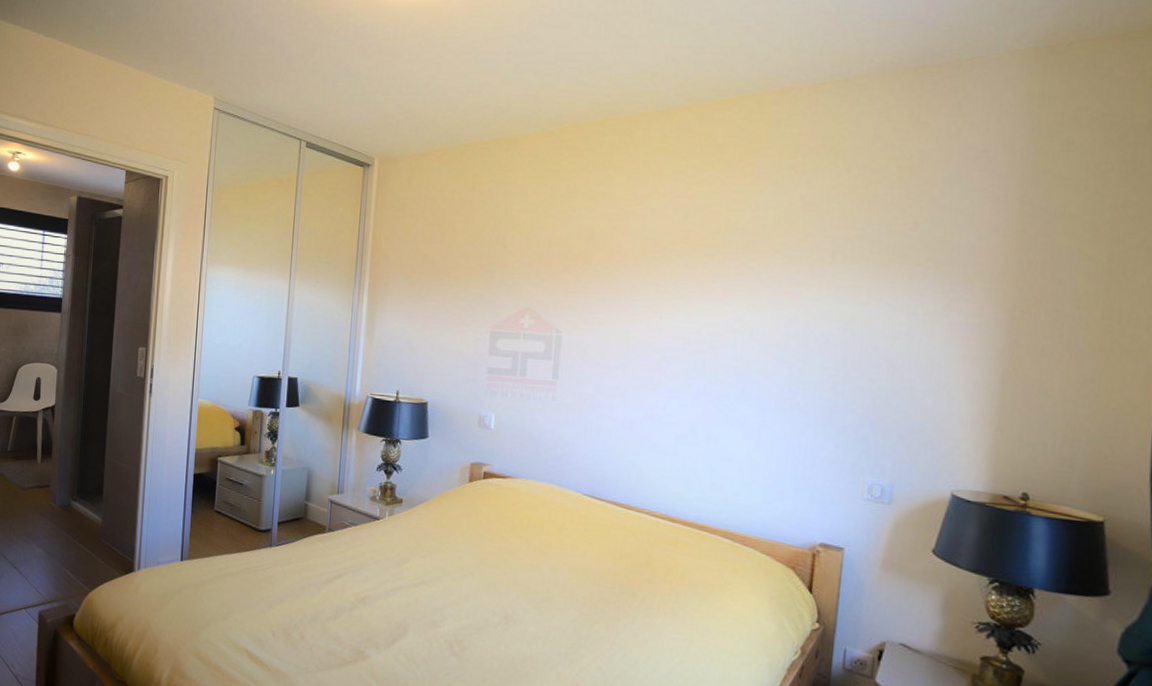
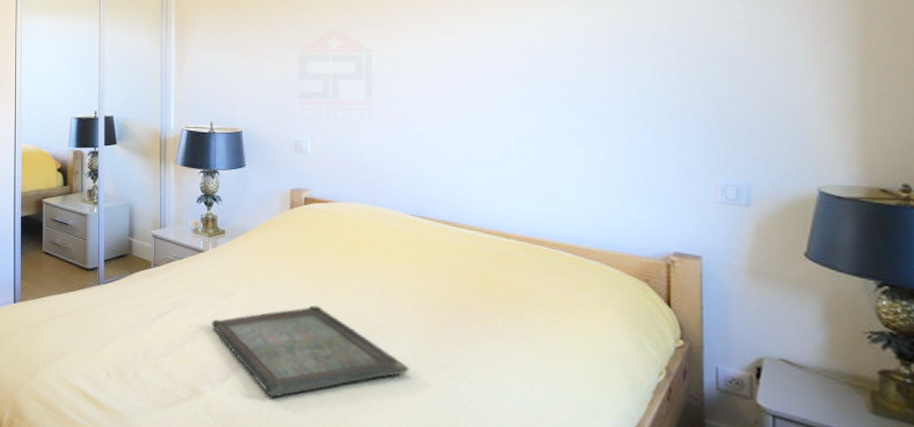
serving tray: none [382,576,569,664] -> present [212,305,409,398]

